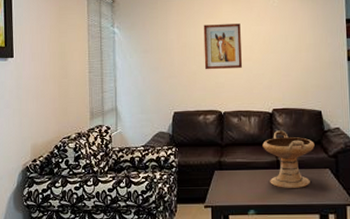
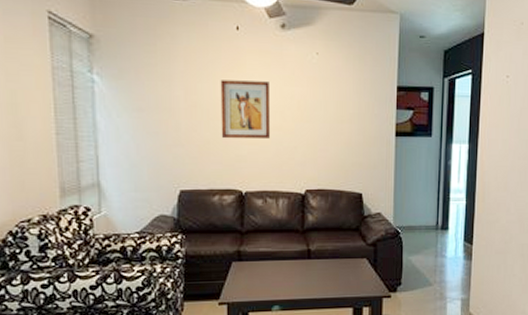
decorative bowl: present [262,130,315,189] -> none [292,215,352,282]

